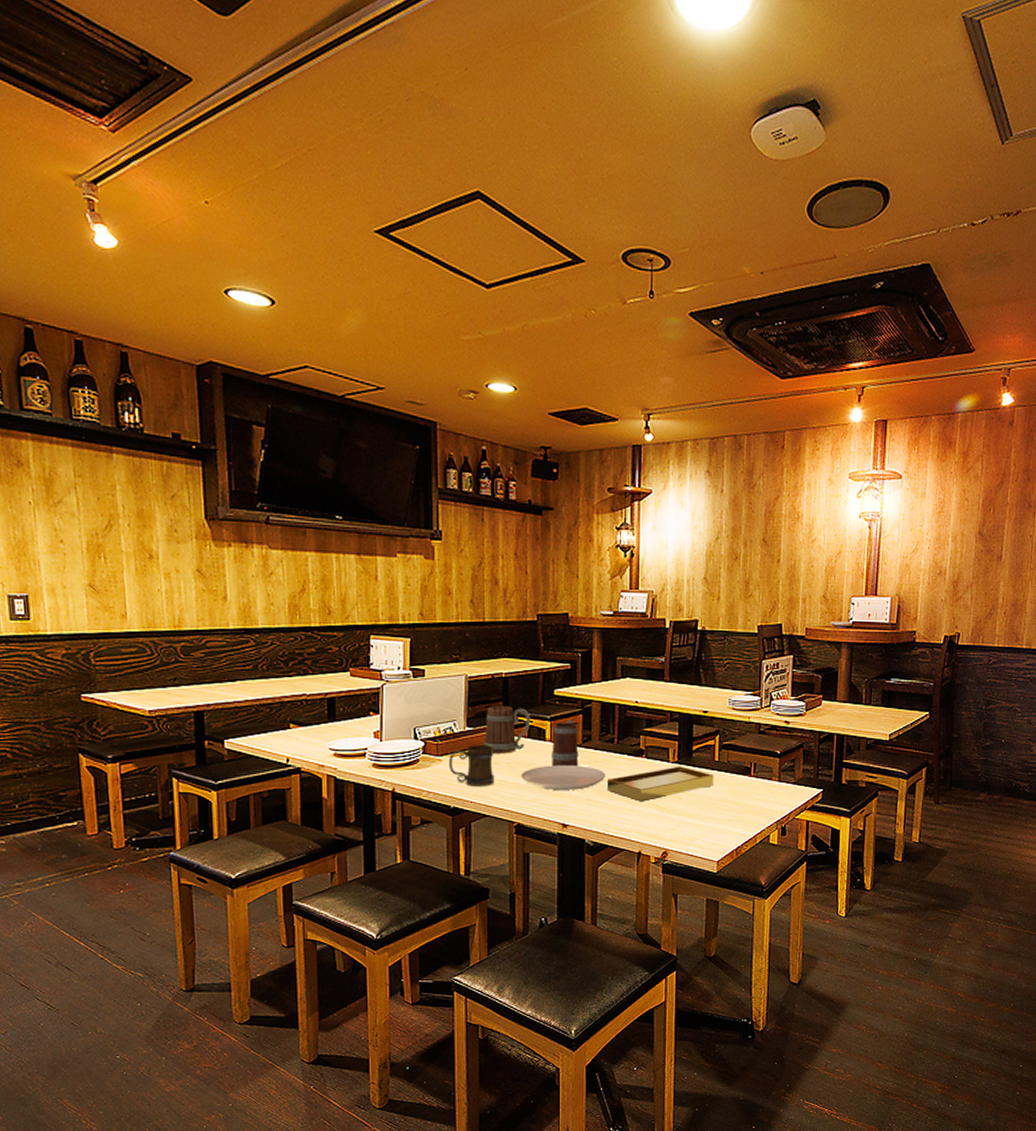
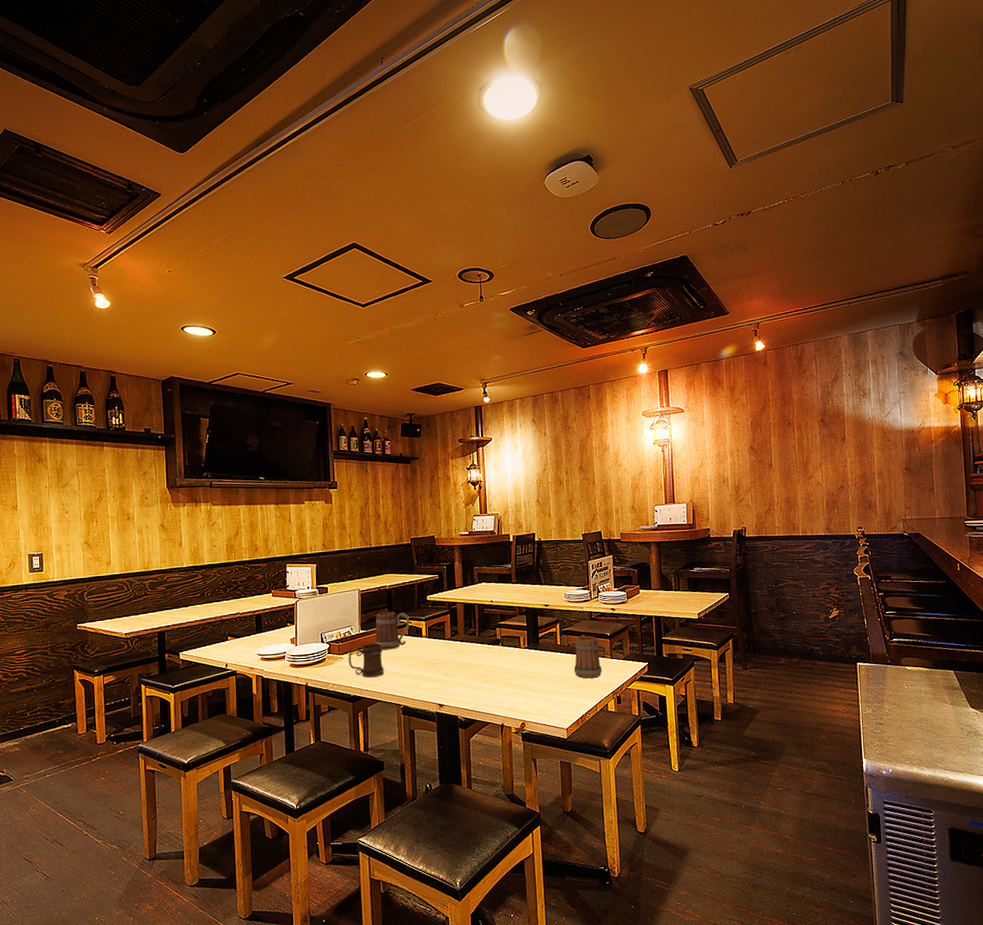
plate: present [520,765,606,790] -> none [404,655,472,677]
beer mug: present [552,720,579,767] -> none [427,619,449,658]
tray: present [606,766,714,802] -> none [472,651,558,682]
beer mug: none [732,750,767,804] -> present [574,634,602,679]

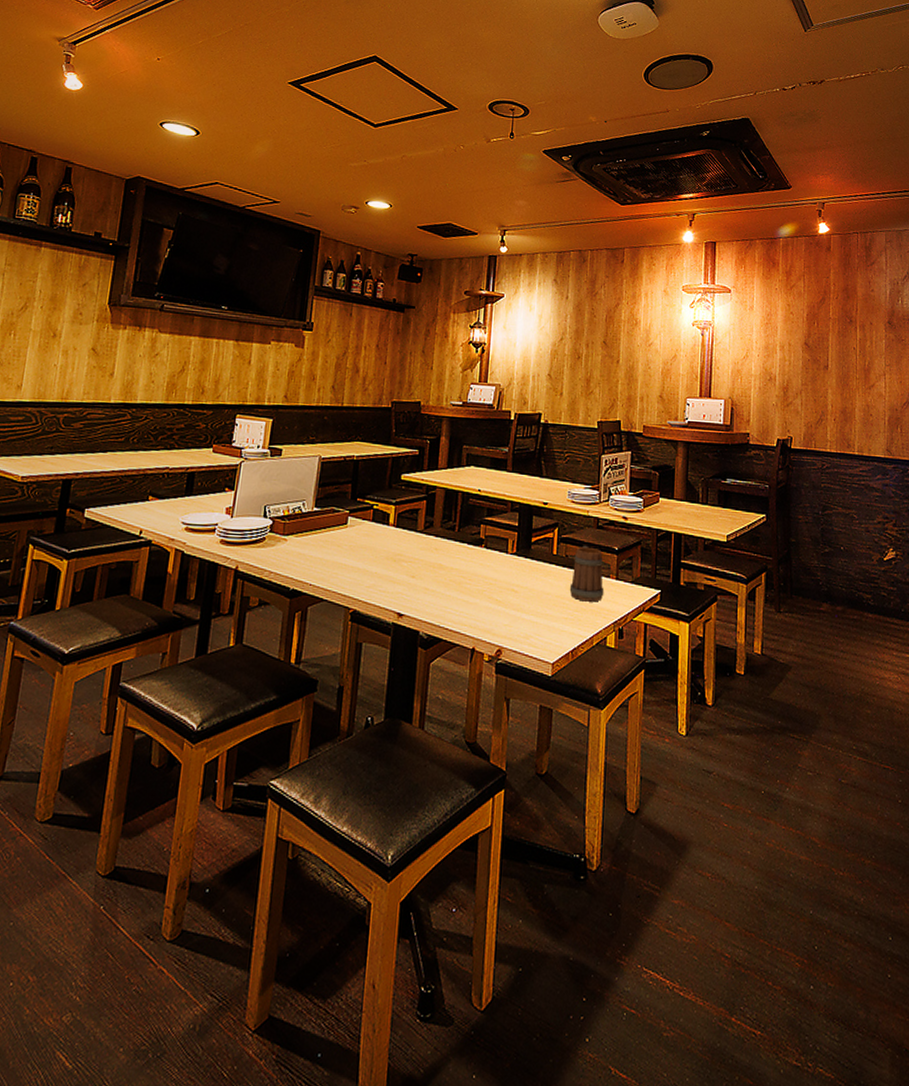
beer mug: present [348,643,384,678] -> none [292,525,339,569]
beer mug: present [375,612,410,650] -> none [330,488,377,537]

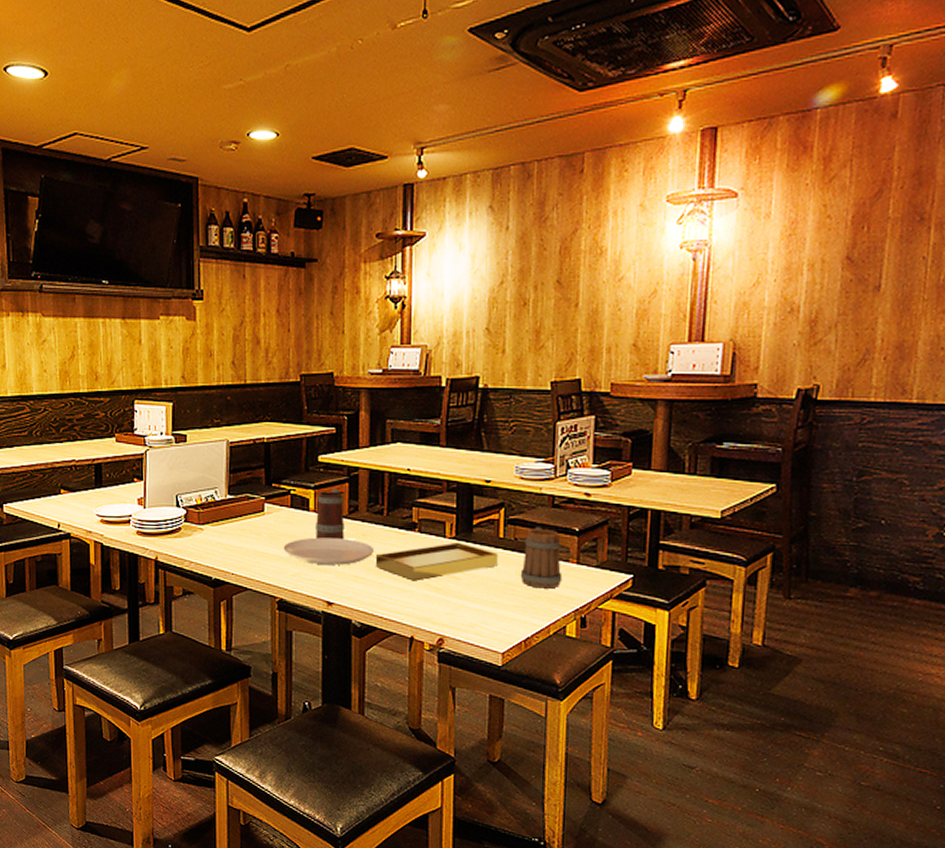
plate: none [361,550,445,578] -> present [283,537,375,565]
beer mug: none [392,505,421,553] -> present [316,489,345,540]
tray: none [444,558,552,594] -> present [375,542,498,581]

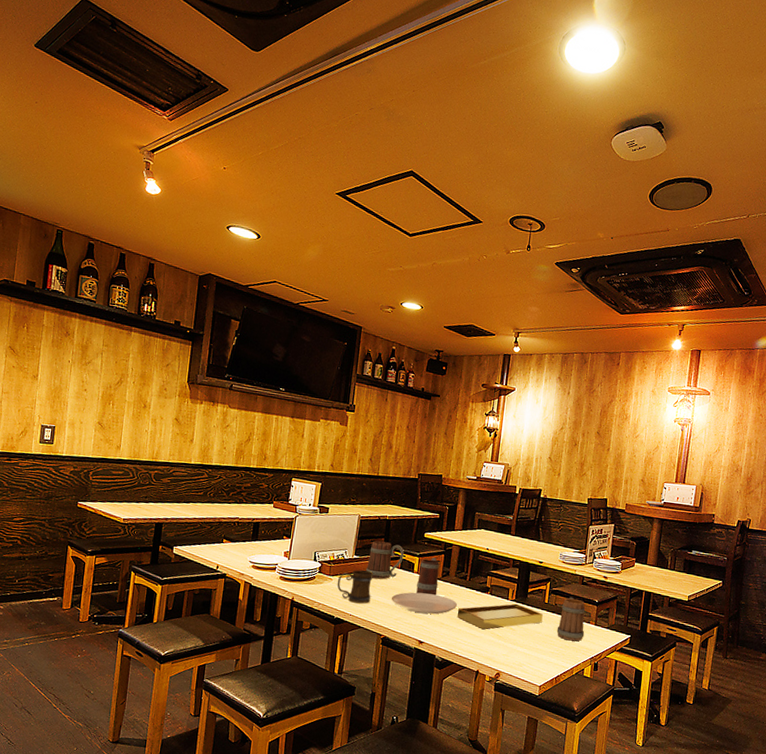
beer mug: none [210,513,256,558] -> present [337,569,374,604]
beer mug: none [246,473,293,524] -> present [366,541,404,580]

